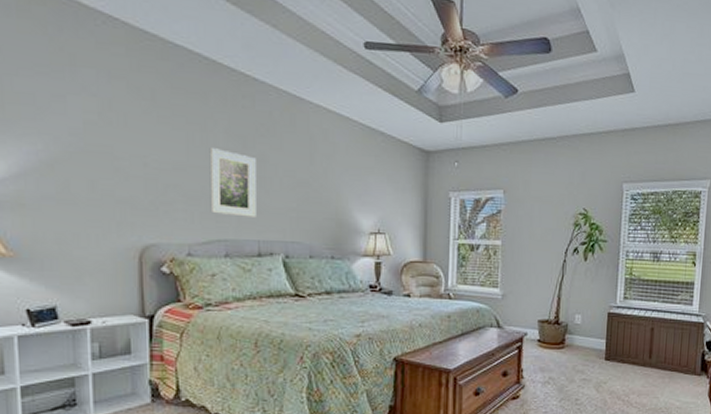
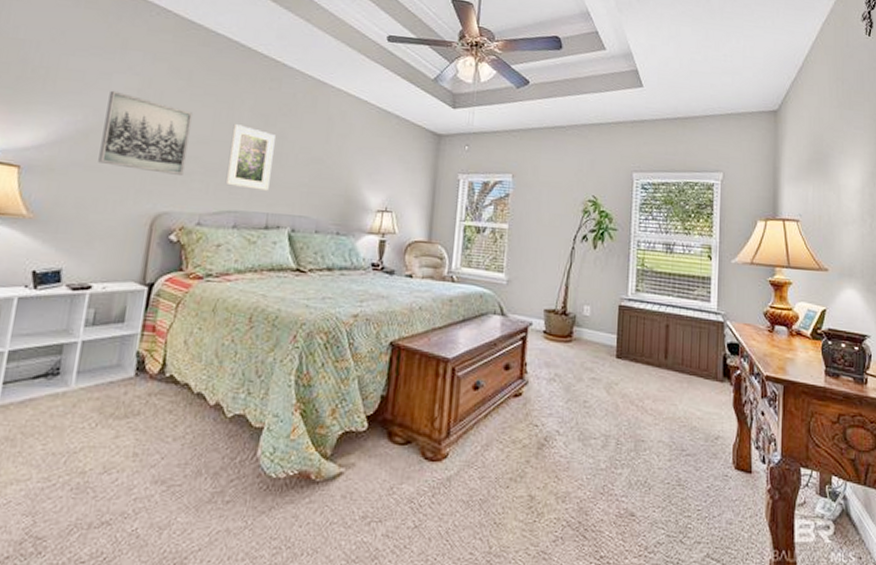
wall art: none [67,114,164,205] -> present [98,90,192,175]

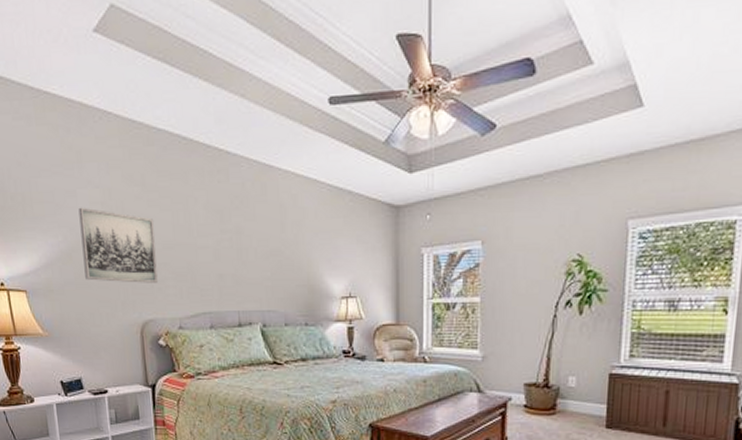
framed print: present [225,124,275,191] -> none [191,225,235,289]

